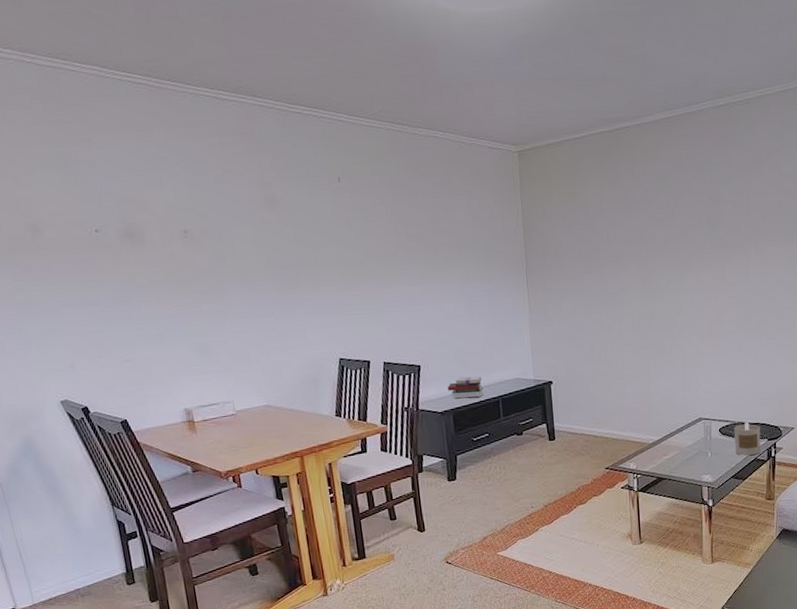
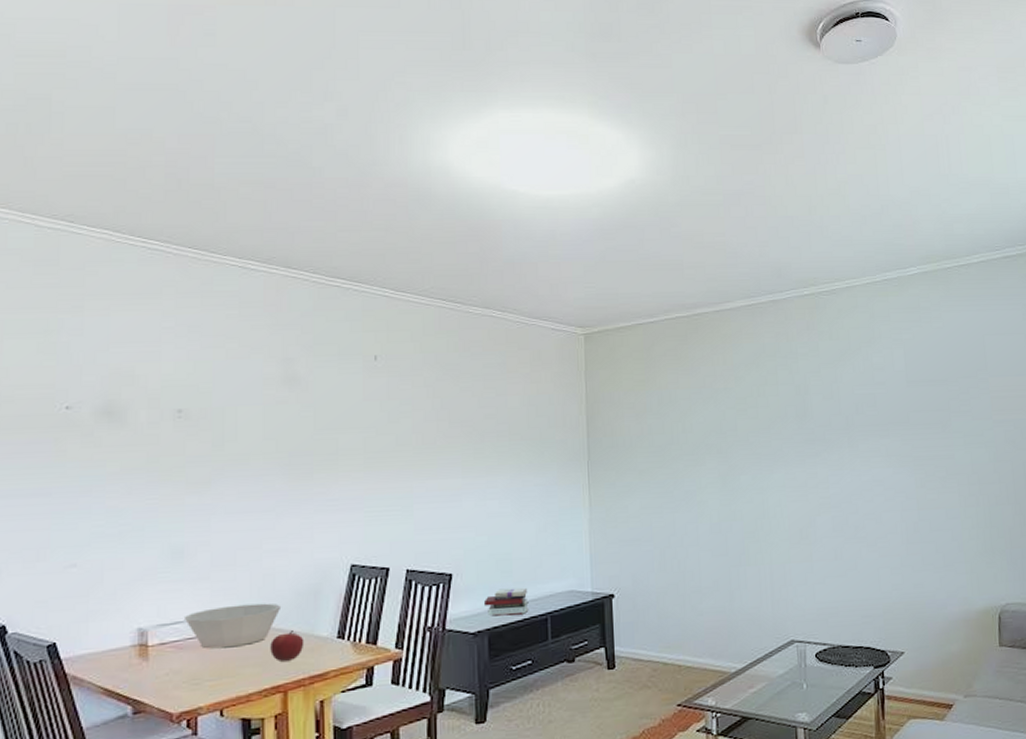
bowl: none [217,389,290,425] -> present [183,603,282,649]
fruit: none [285,410,311,435] -> present [270,631,304,662]
candle: present [733,422,761,456] -> none [832,646,866,688]

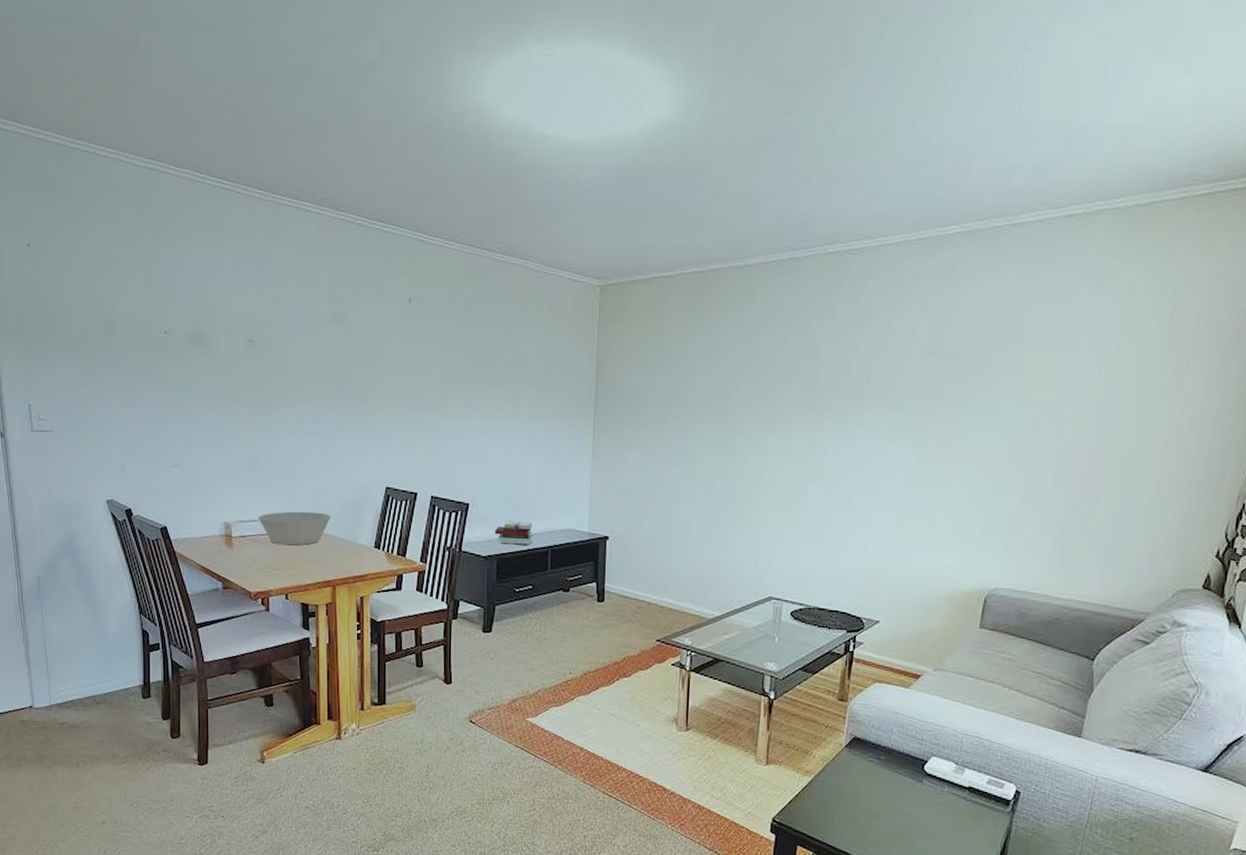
fruit: present [270,631,304,662] -> none [323,537,349,563]

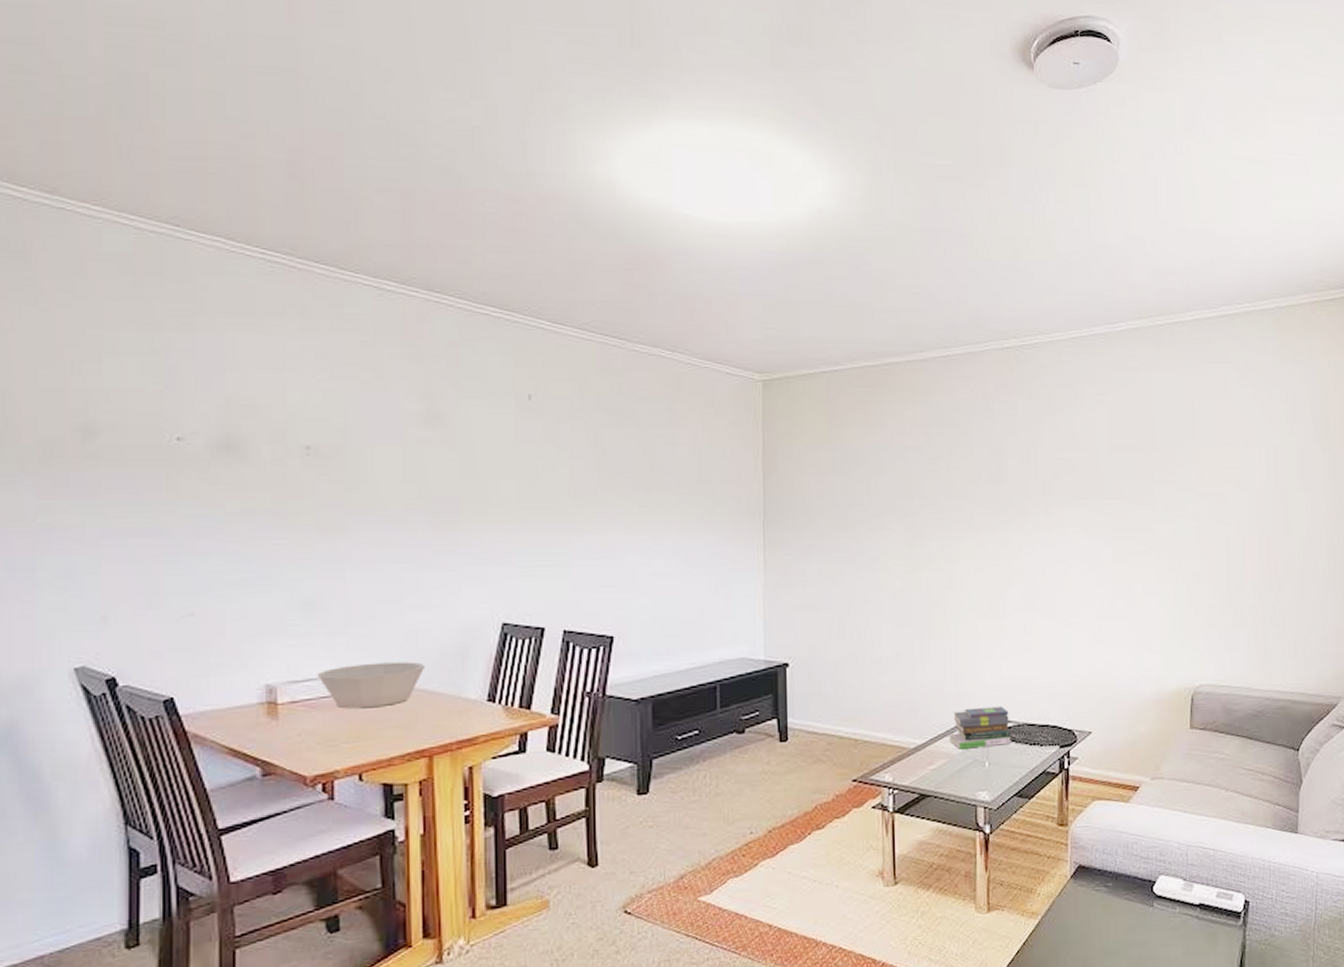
books: present [494,521,533,545] -> none [647,653,697,683]
books: none [744,589,802,625] -> present [949,706,1011,749]

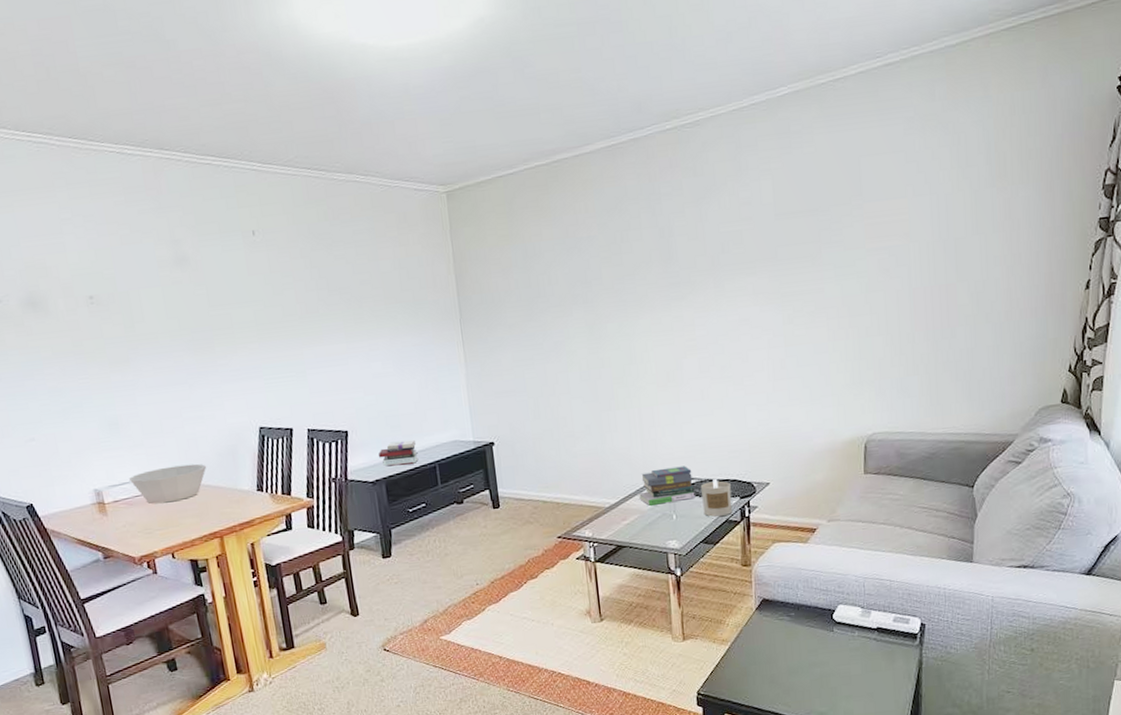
books: none [647,653,697,683] -> present [378,439,419,467]
candle: none [1017,724,1051,768] -> present [700,479,733,518]

